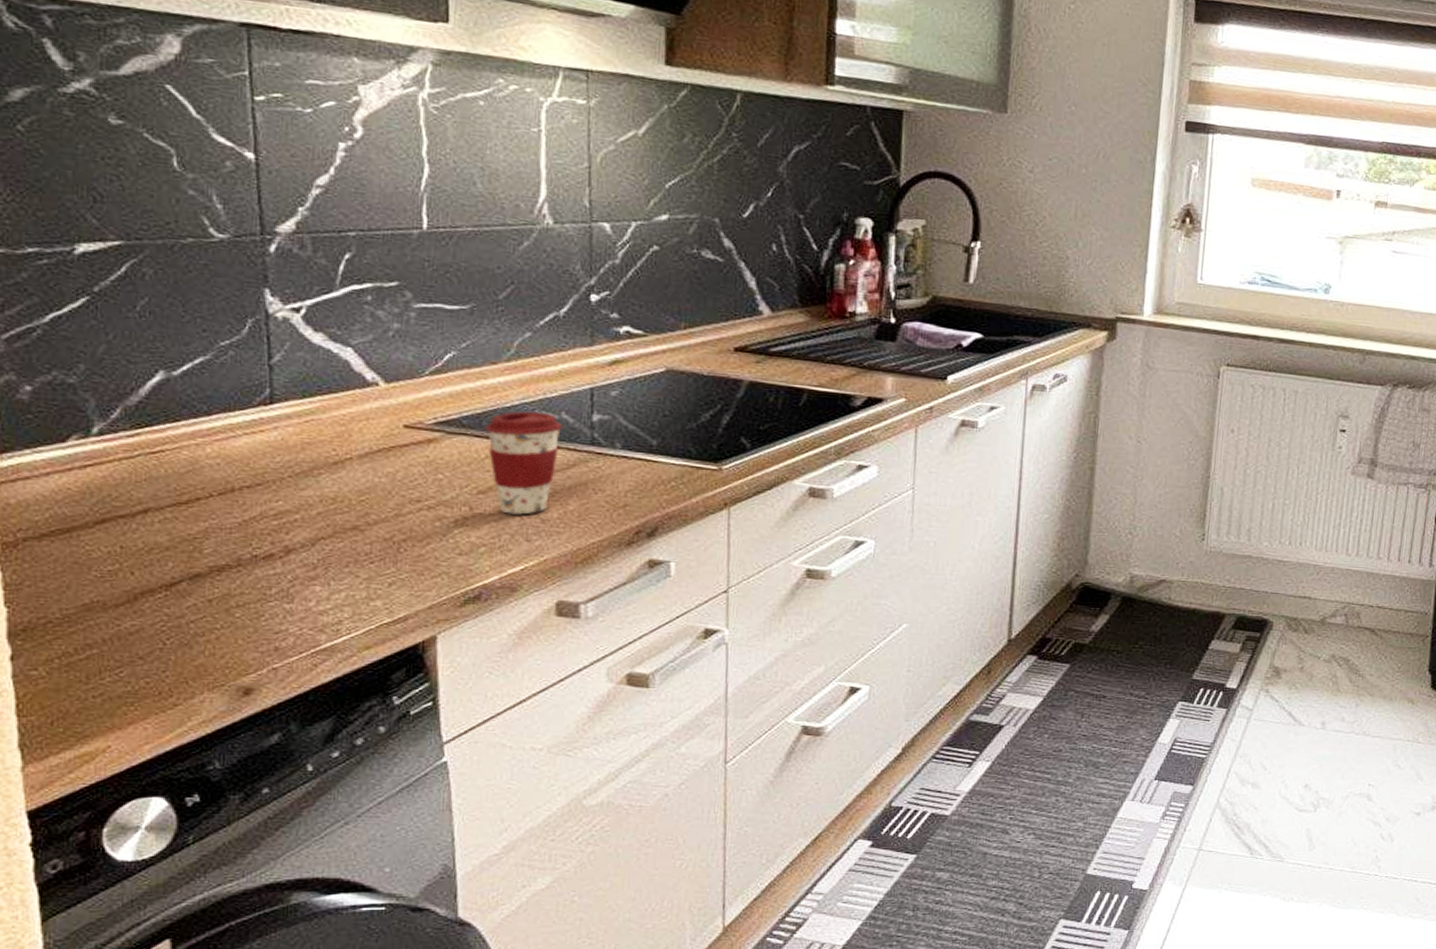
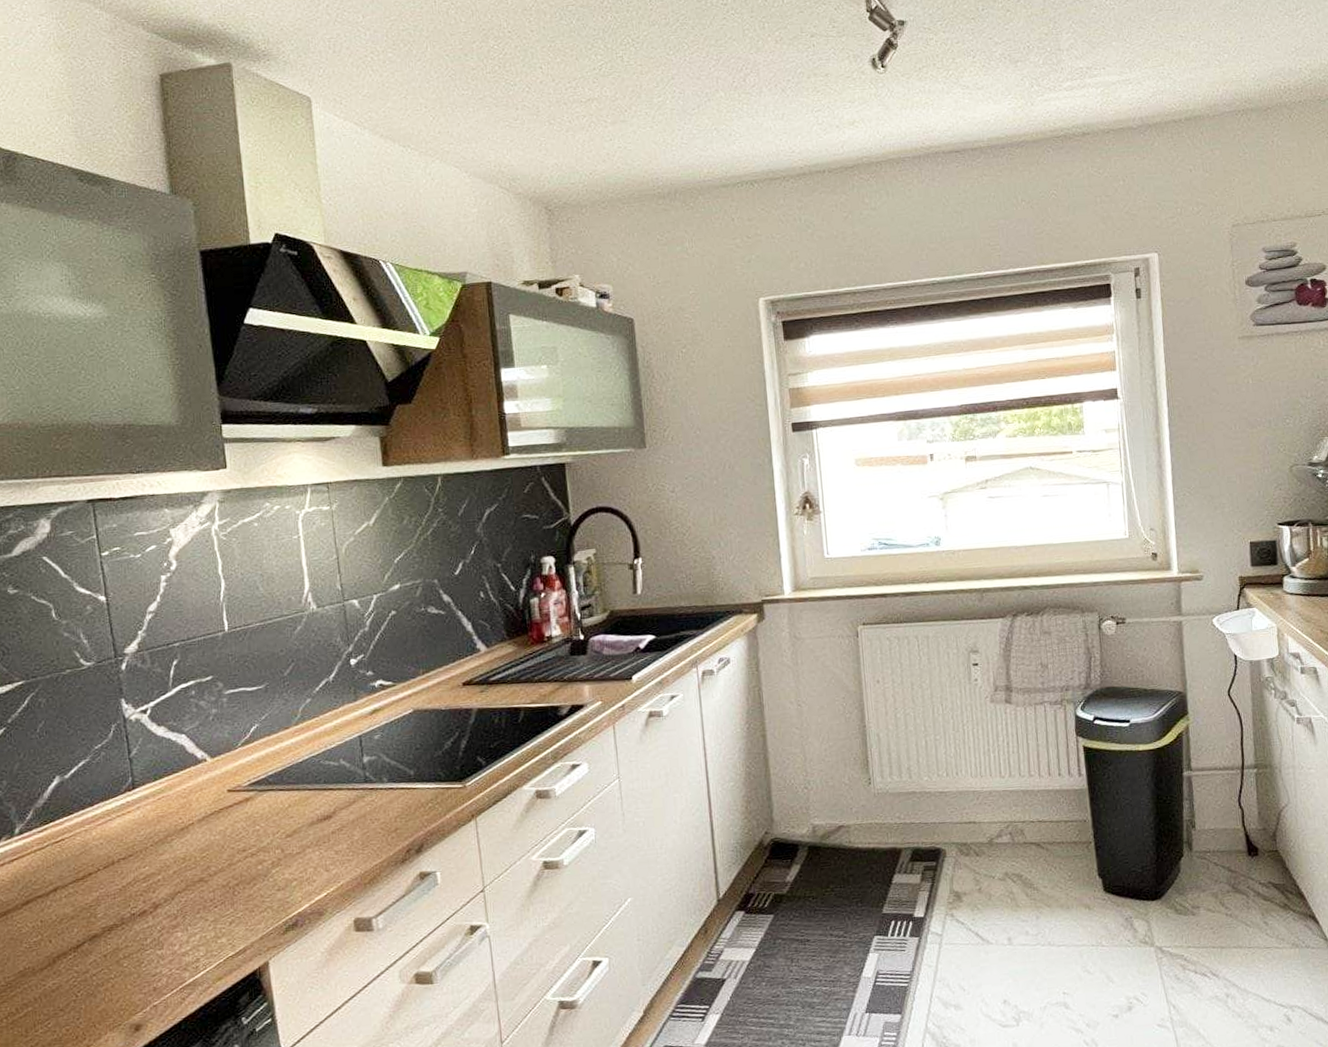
coffee cup: present [484,411,563,515] -> none [285,762,343,851]

